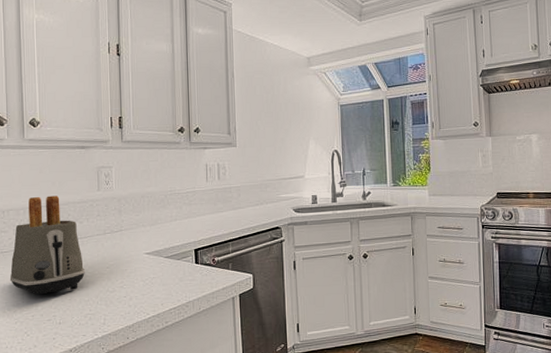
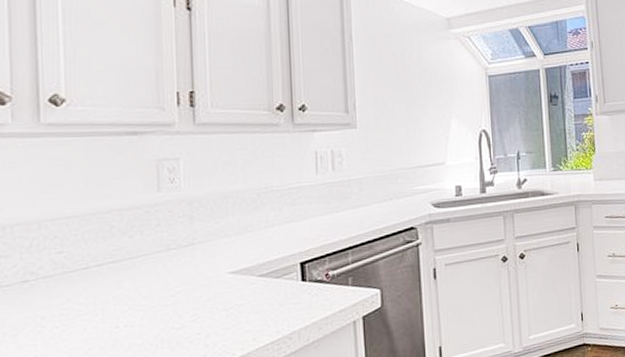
toaster: present [9,195,85,295] -> none [13,201,137,343]

